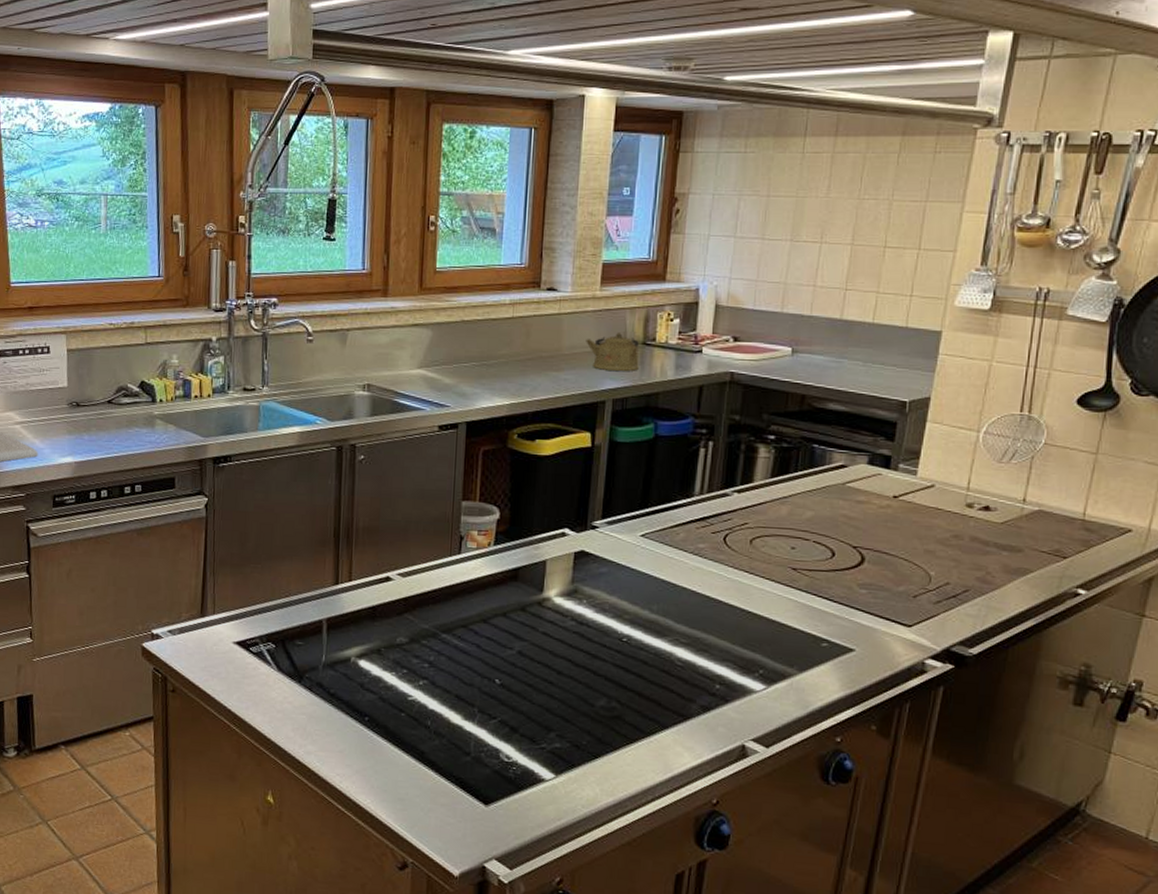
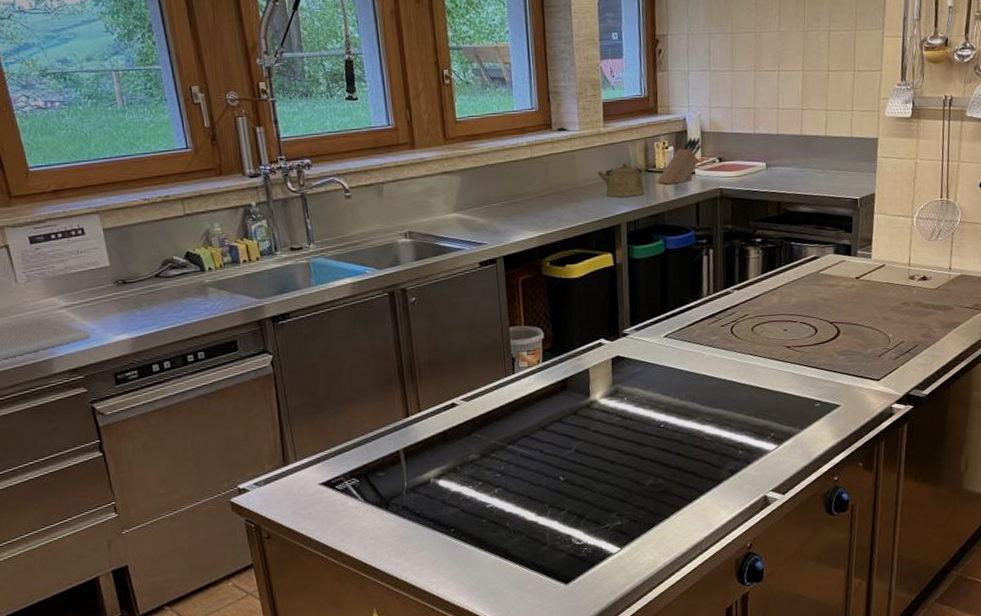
knife block: none [654,311,714,363] -> present [656,137,702,185]

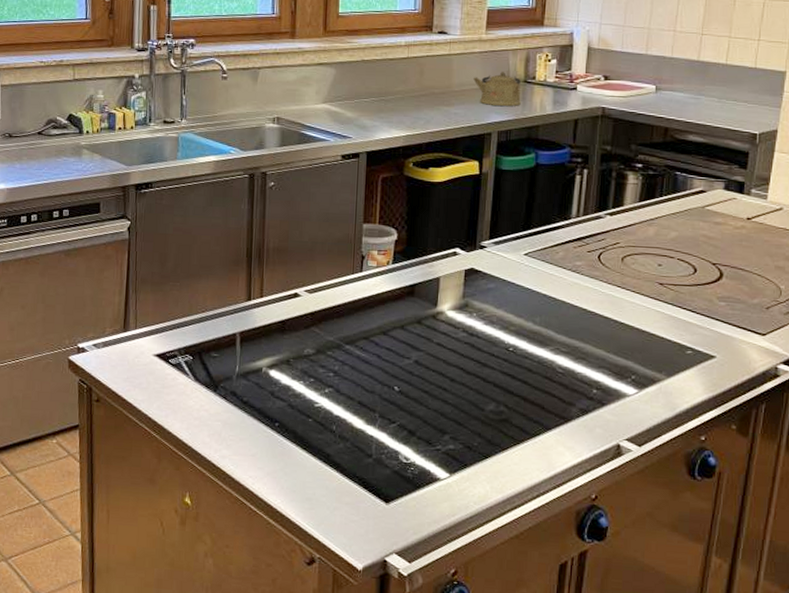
knife block: present [656,137,702,185] -> none [534,53,587,99]

